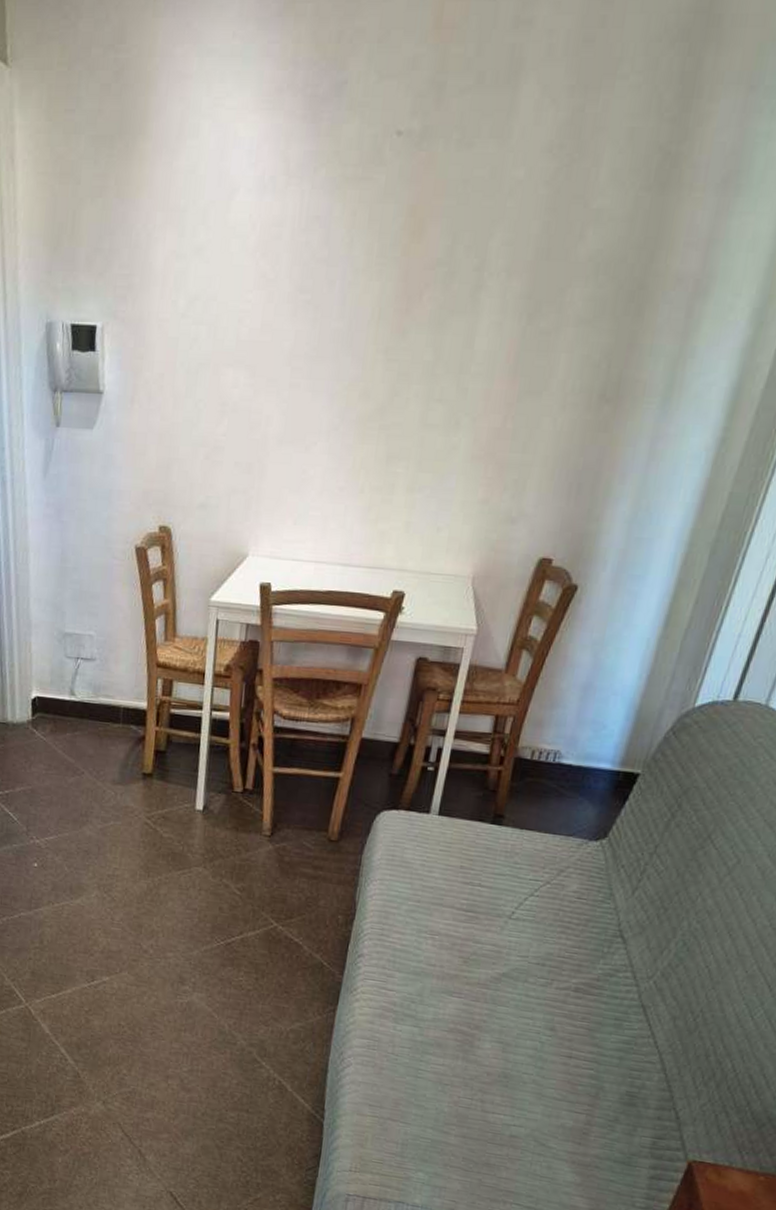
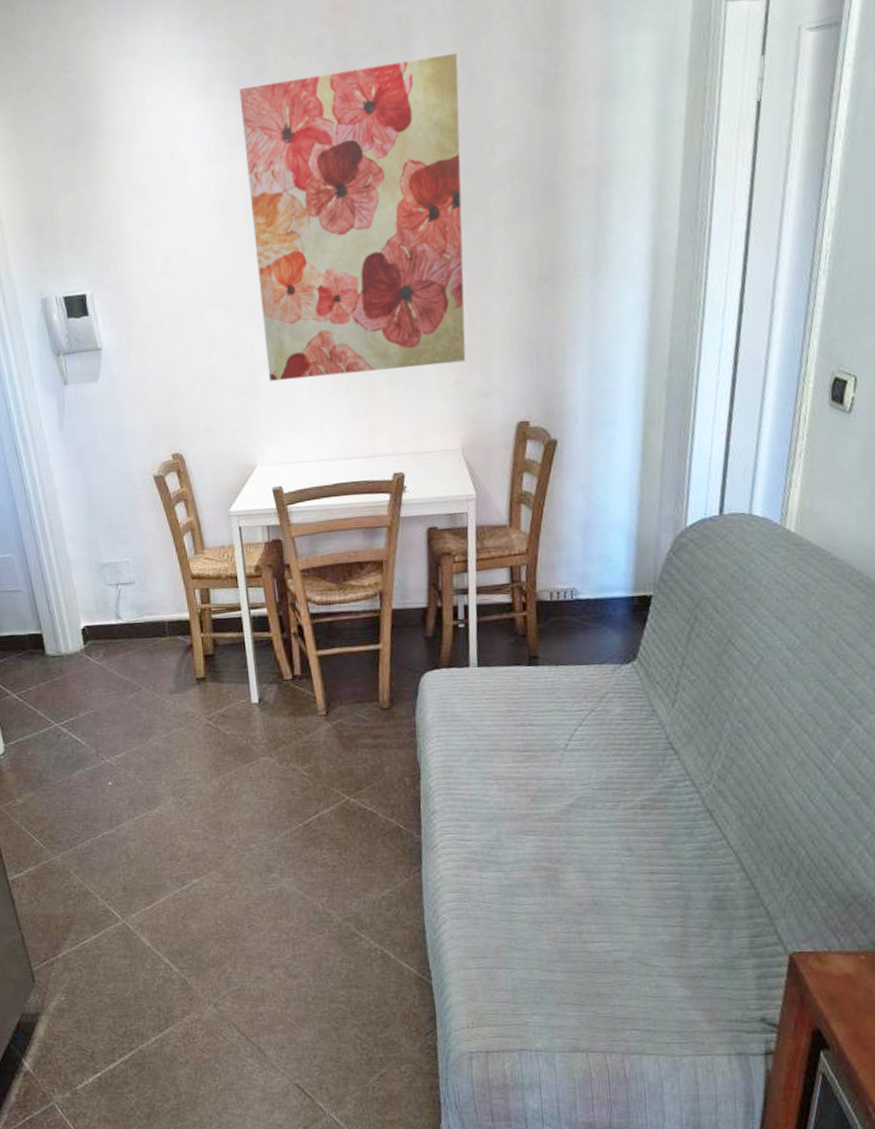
wall art: none [279,105,569,479] -> present [239,52,466,381]

